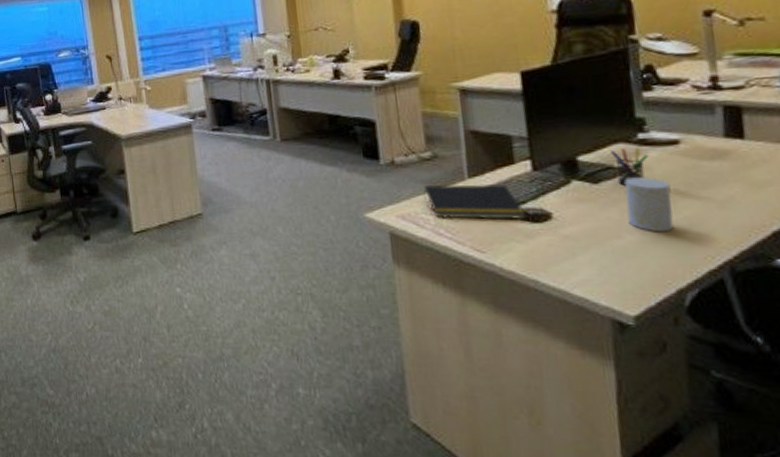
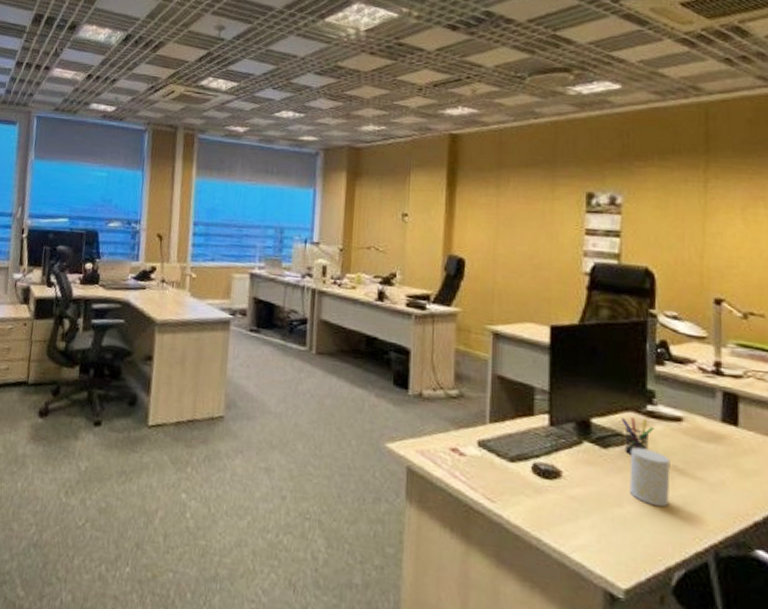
notepad: present [423,184,526,220] -> none [445,424,538,473]

